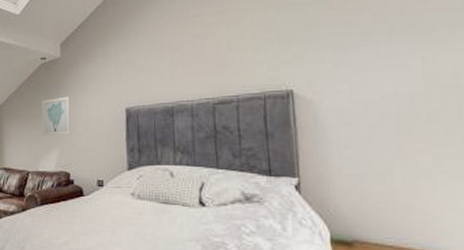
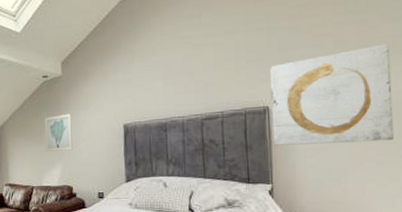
wall art: none [293,18,456,134] -> present [269,43,395,146]

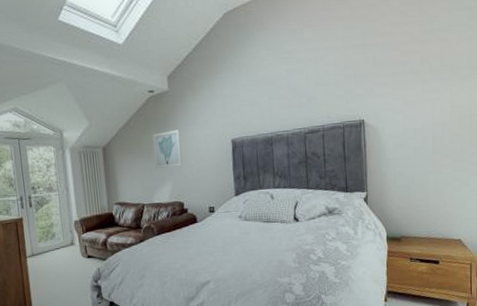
wall art: present [269,43,395,146] -> none [365,61,468,156]

